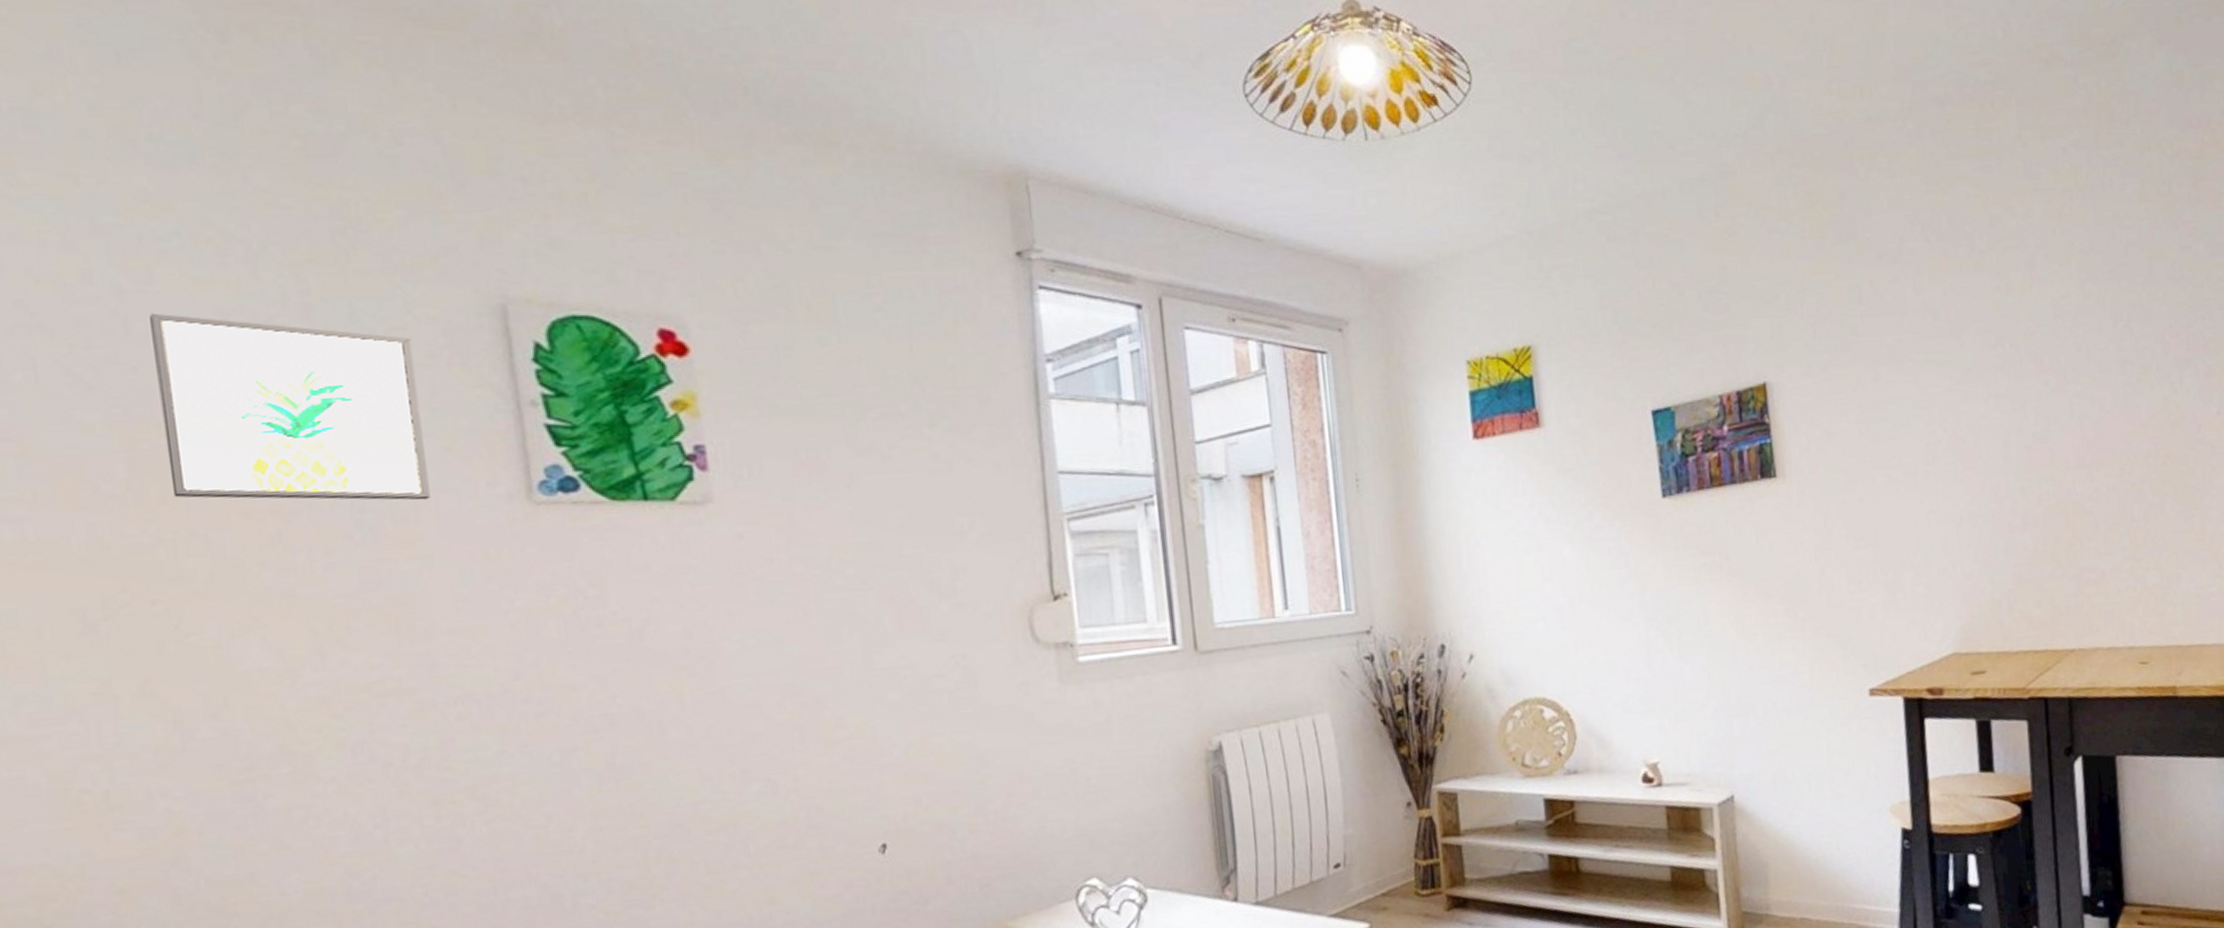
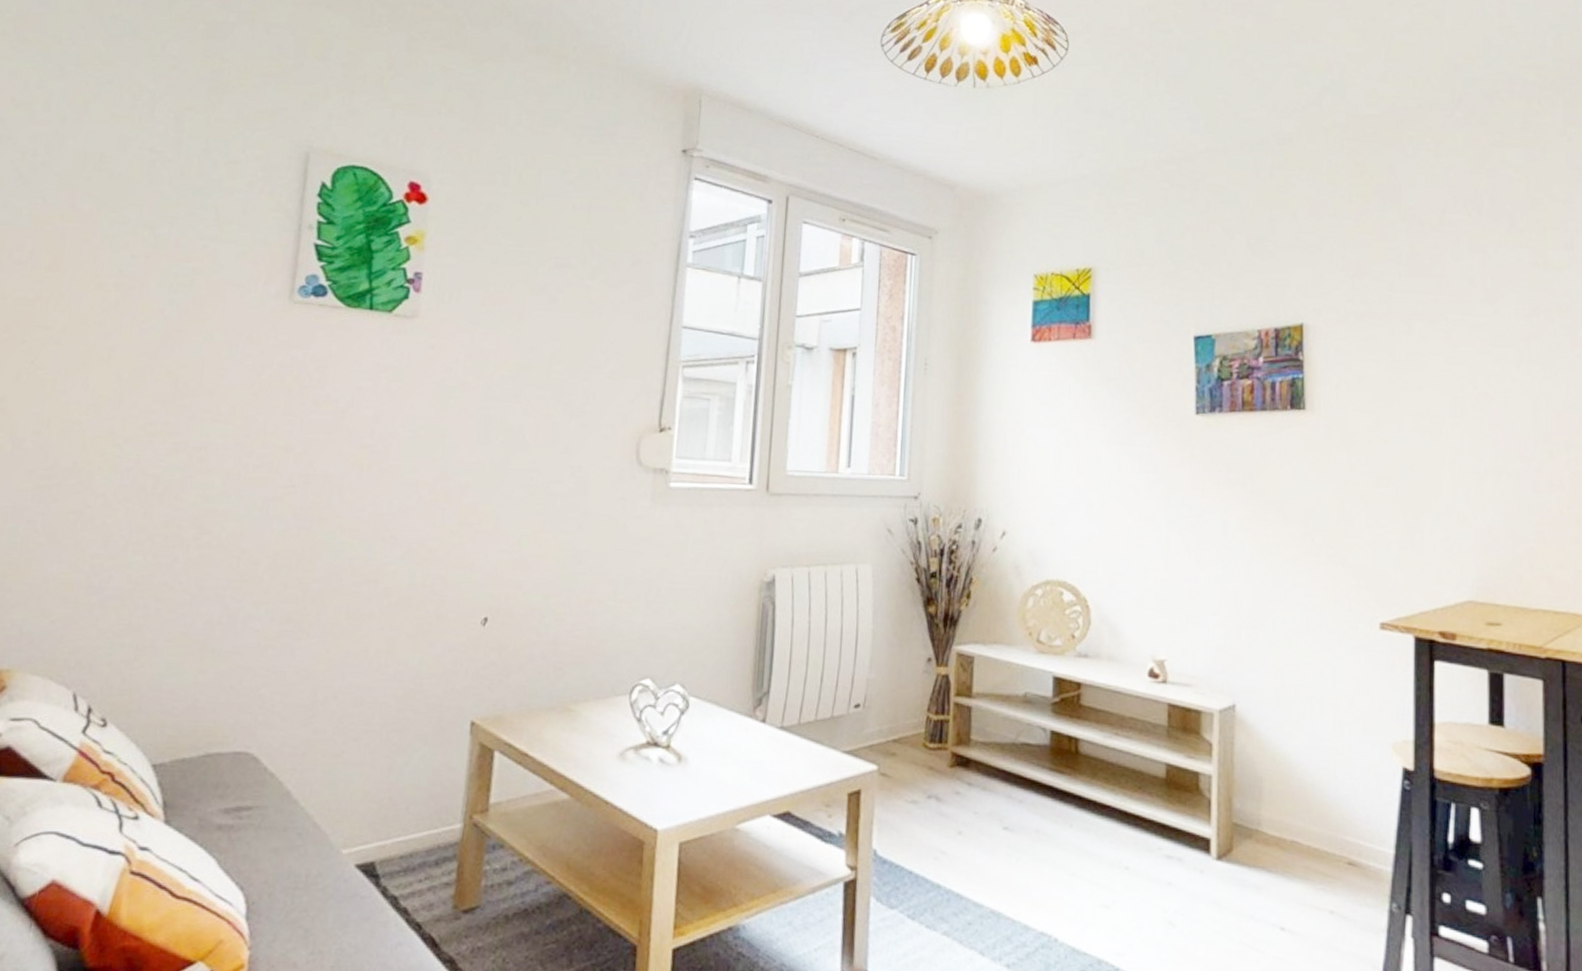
wall art: present [150,313,432,501] -> none [58,135,240,290]

